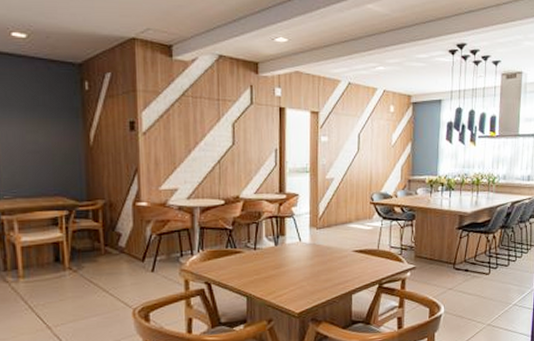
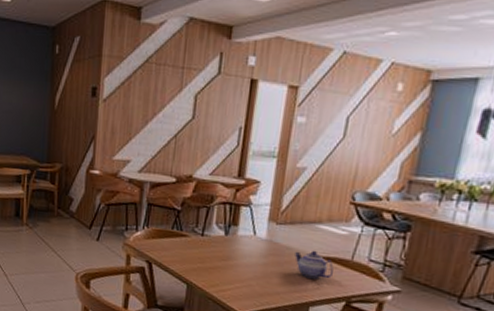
teapot: none [335,246,366,271] -> present [295,250,334,280]

